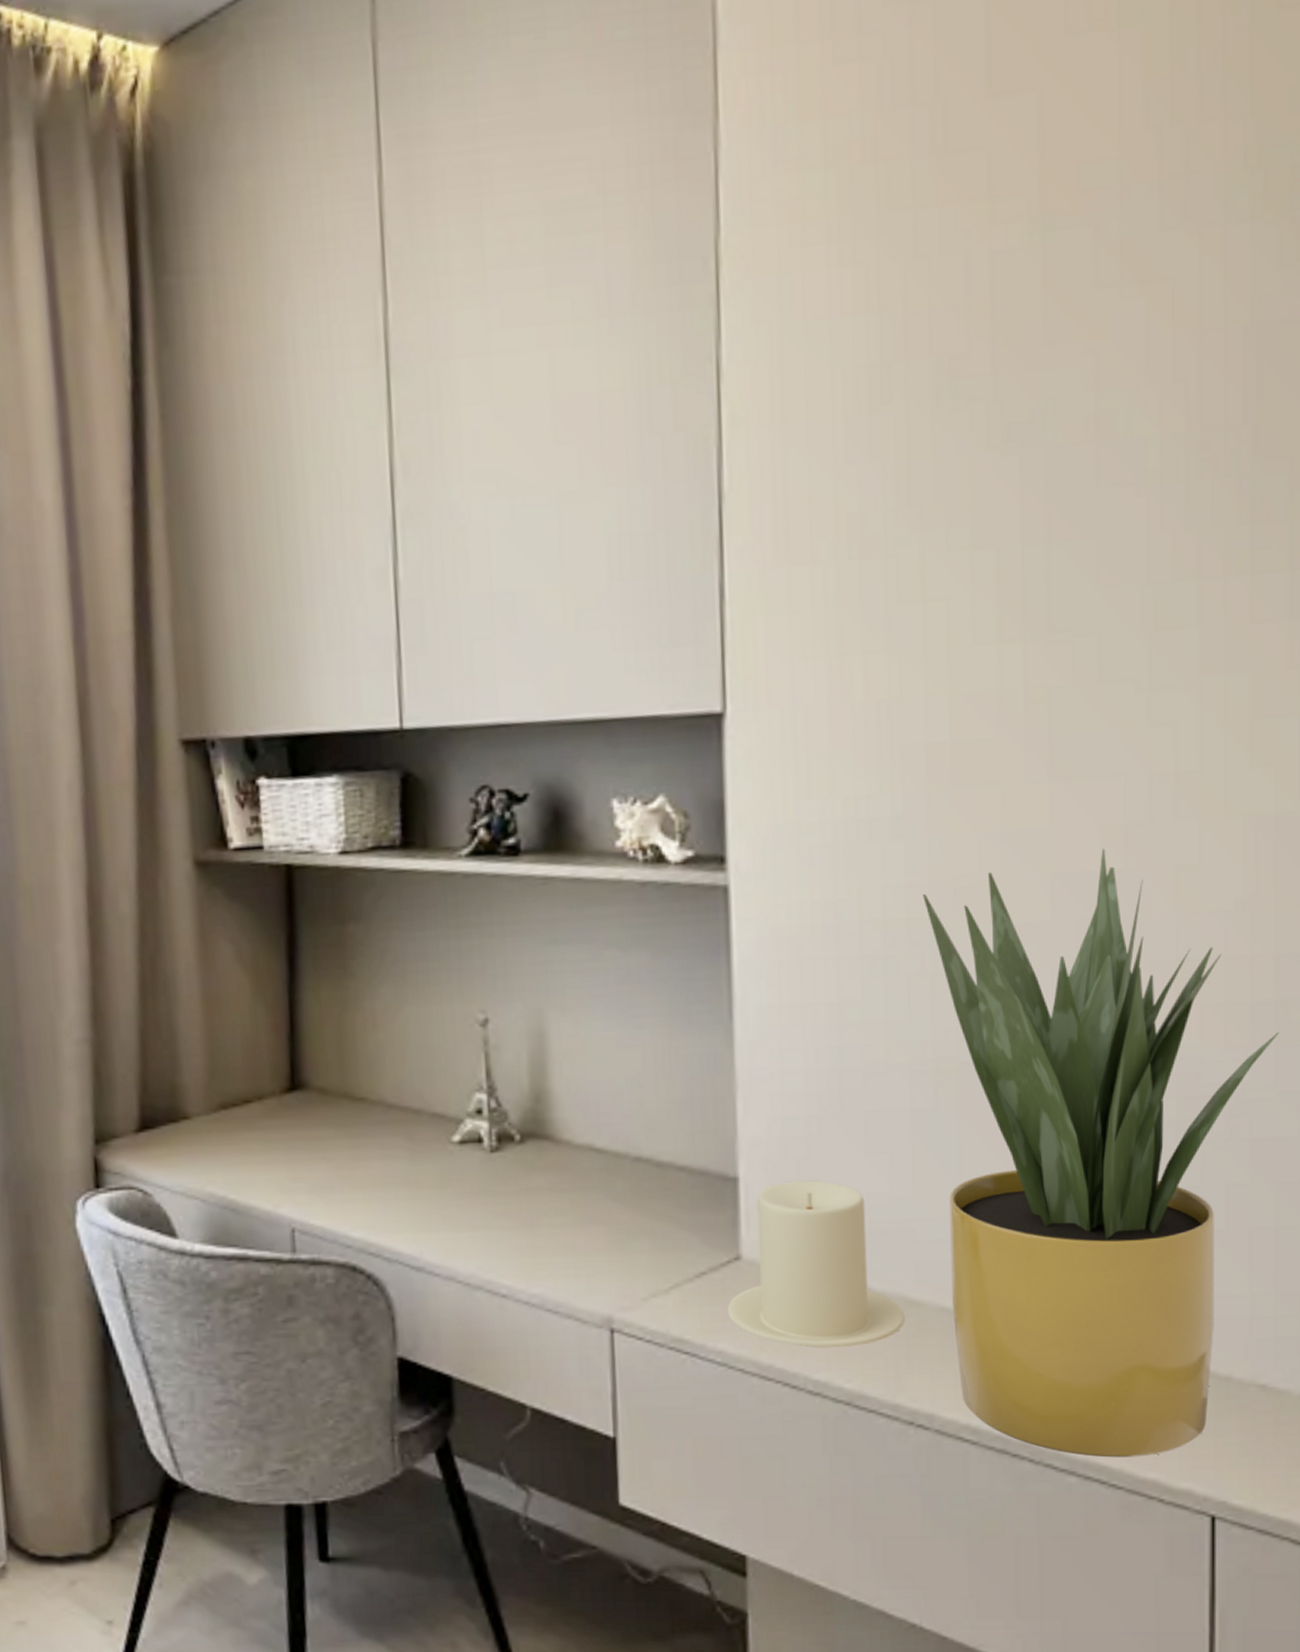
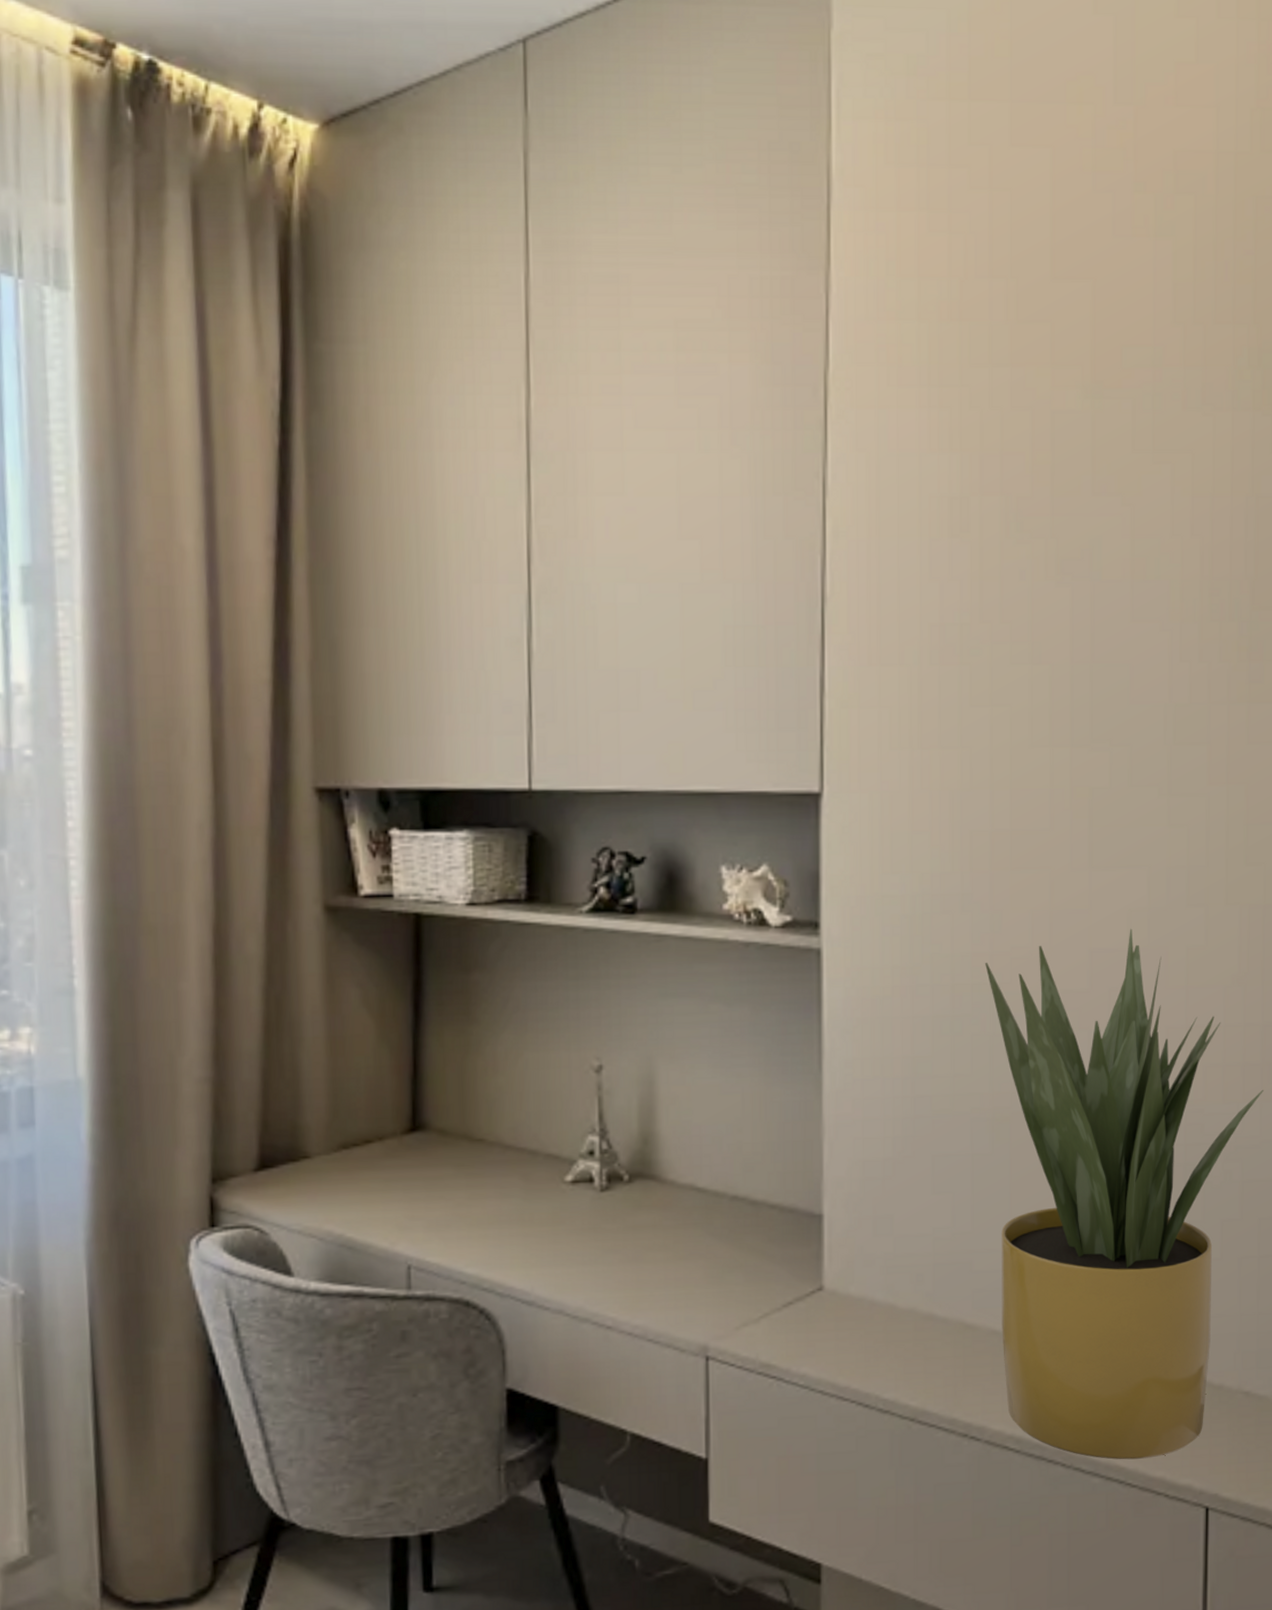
candle: present [727,1180,905,1349] -> none [810,1217,962,1370]

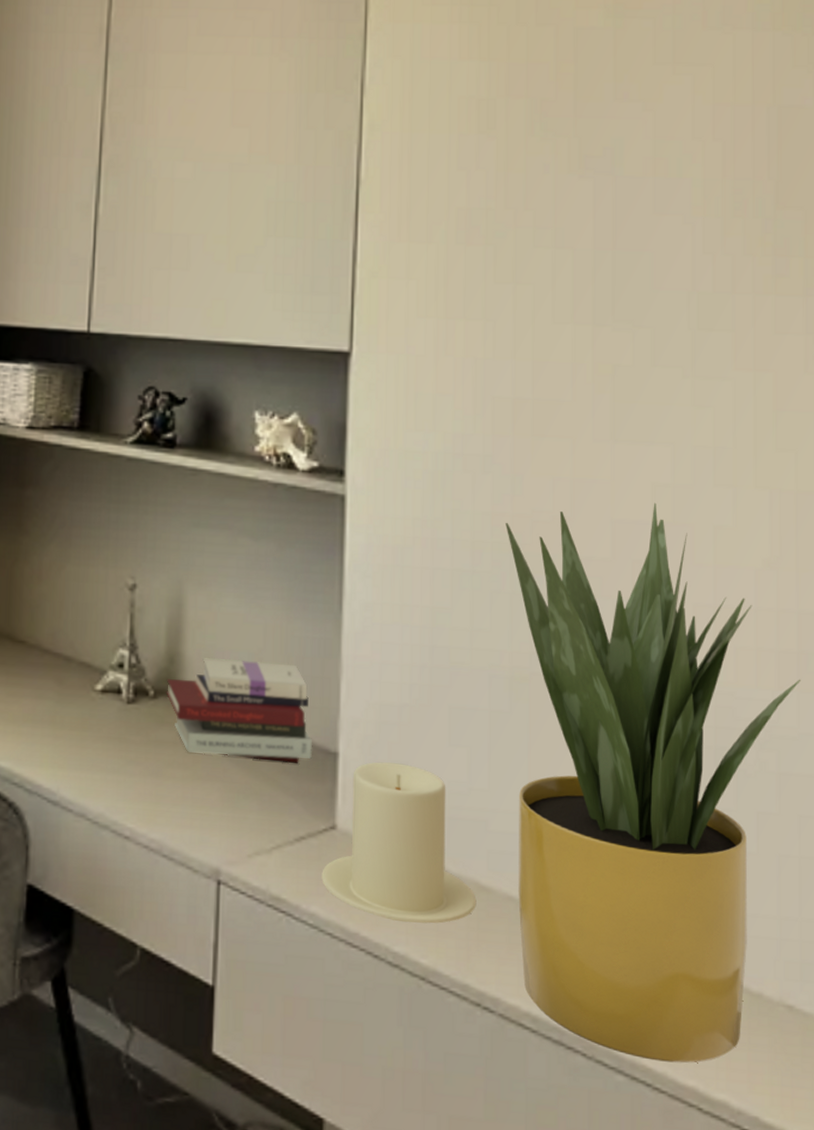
books: none [641,1131,797,1233] -> present [166,658,313,764]
candle: none [810,1217,962,1370] -> present [321,762,477,924]

